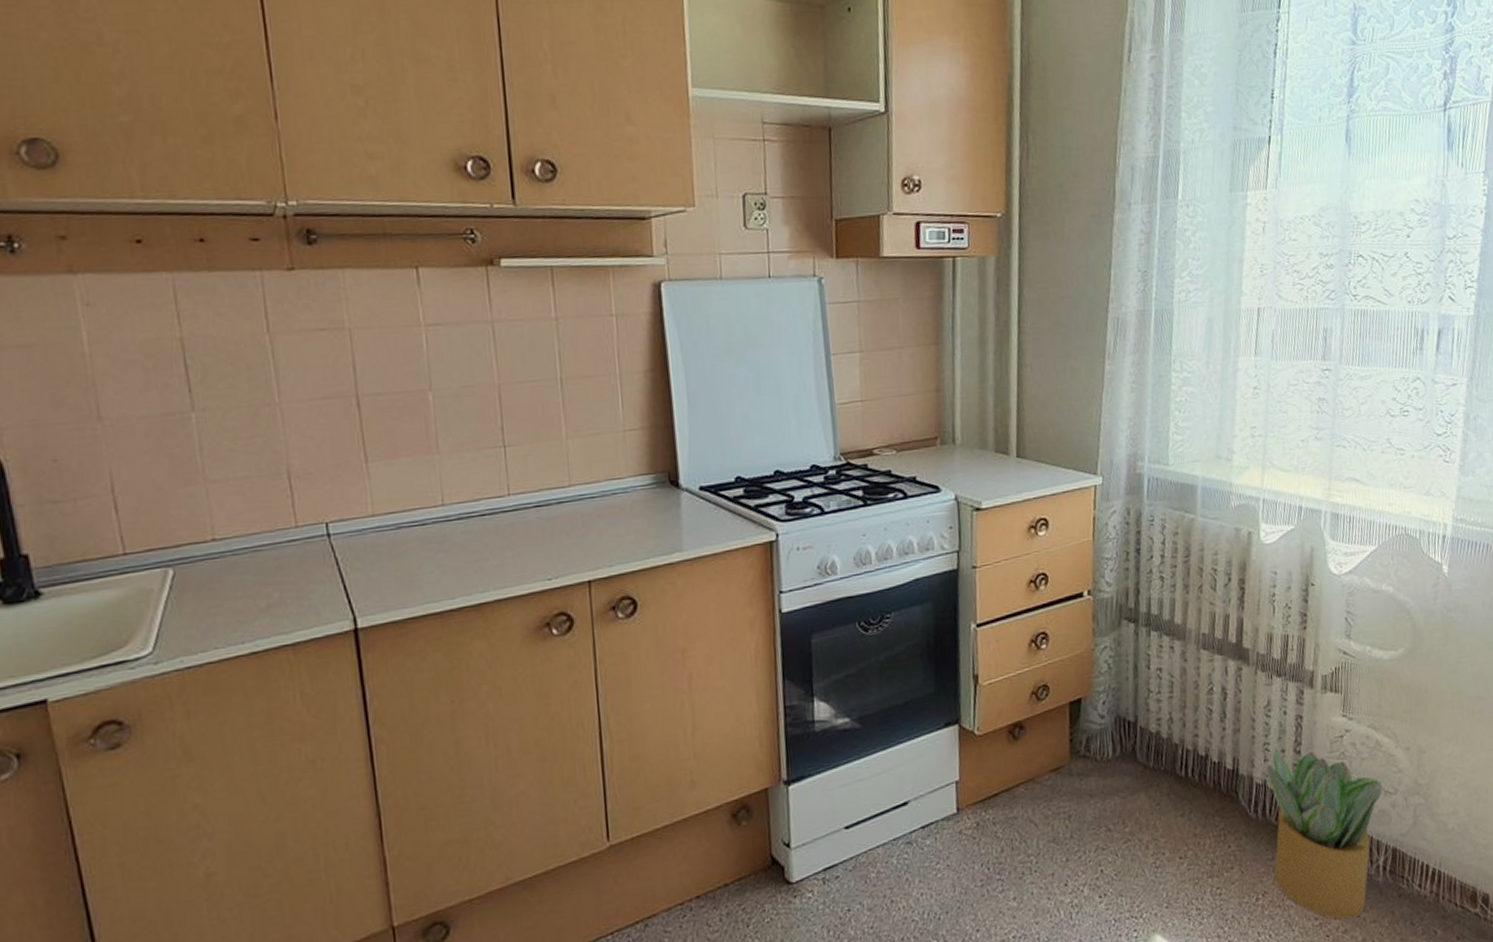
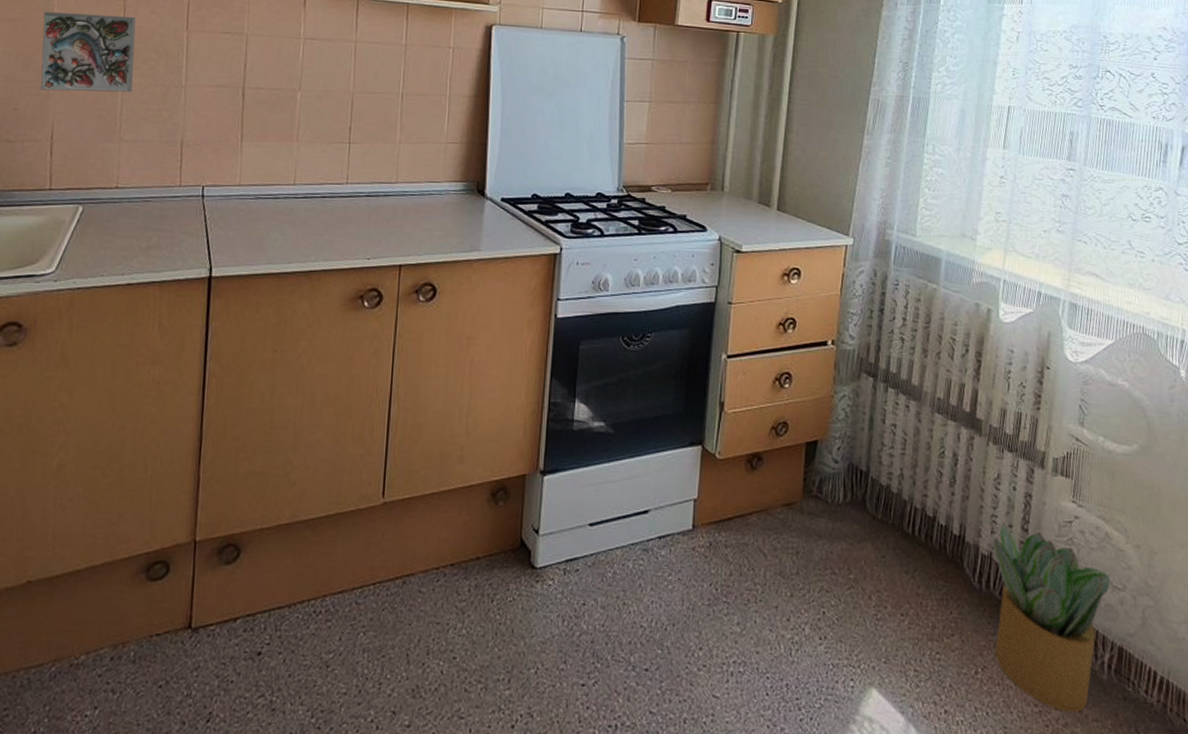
decorative tile: none [67,323,210,432] -> present [40,11,136,93]

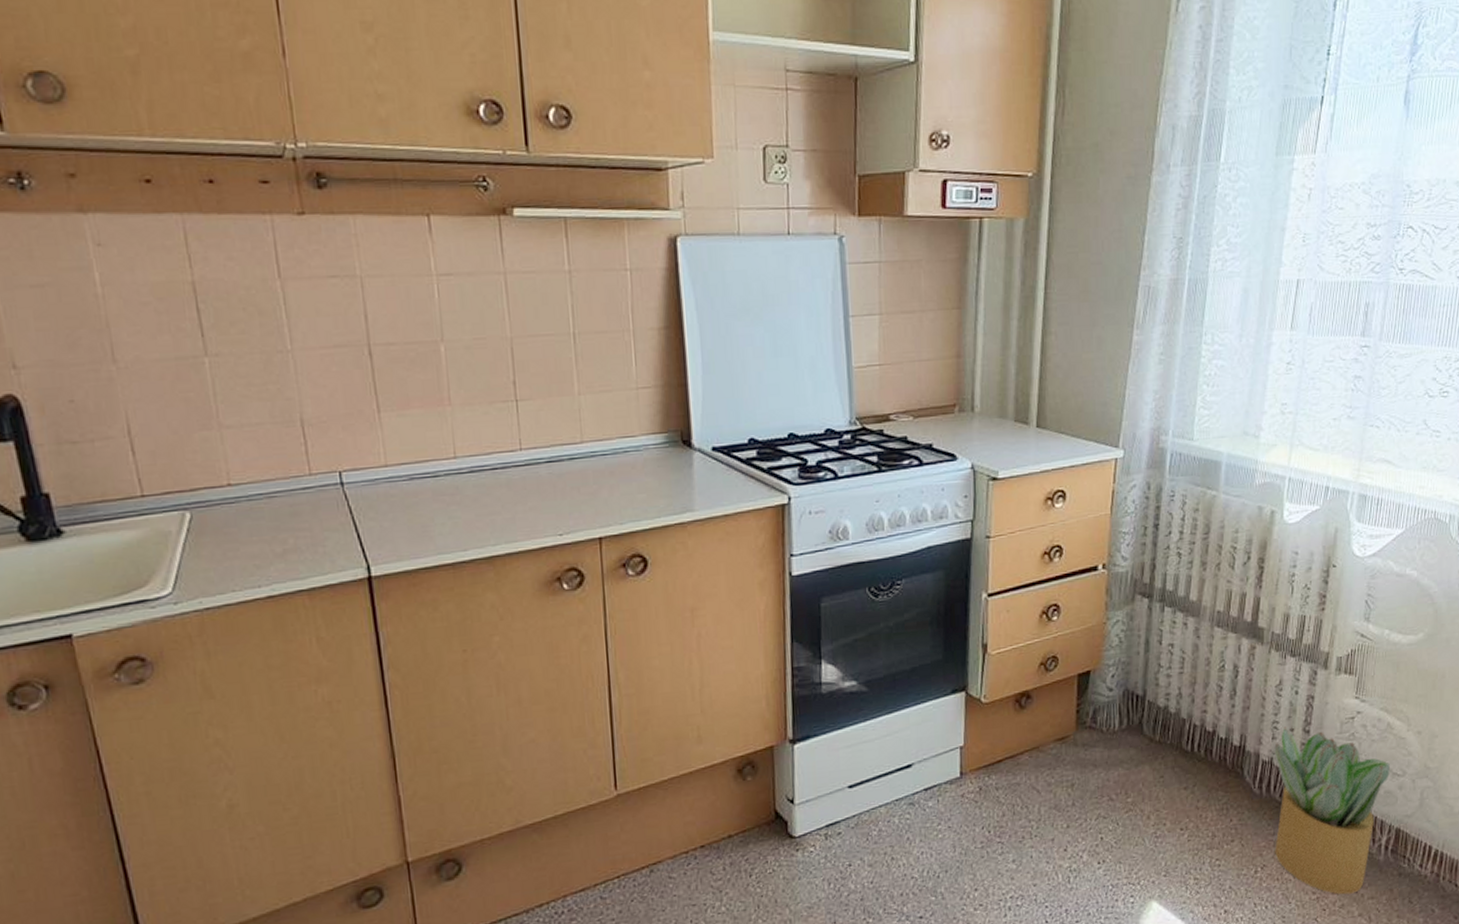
decorative tile: present [40,11,136,93] -> none [79,266,223,374]

